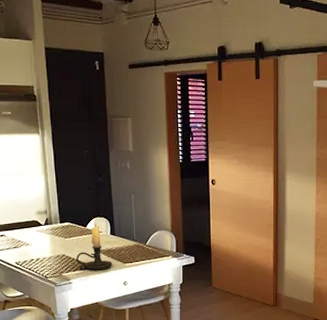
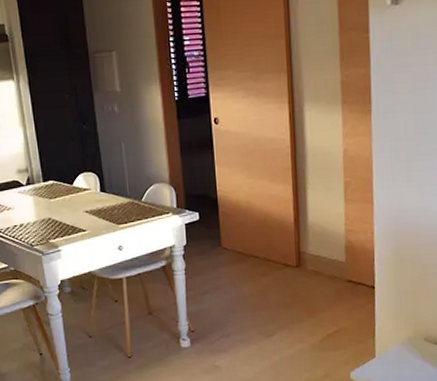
candle holder: present [76,218,113,270] -> none [63,173,105,235]

